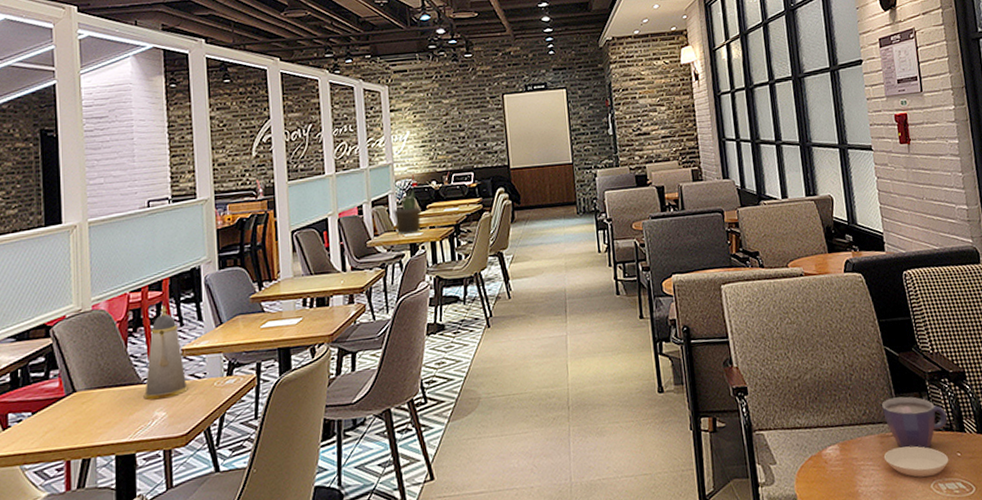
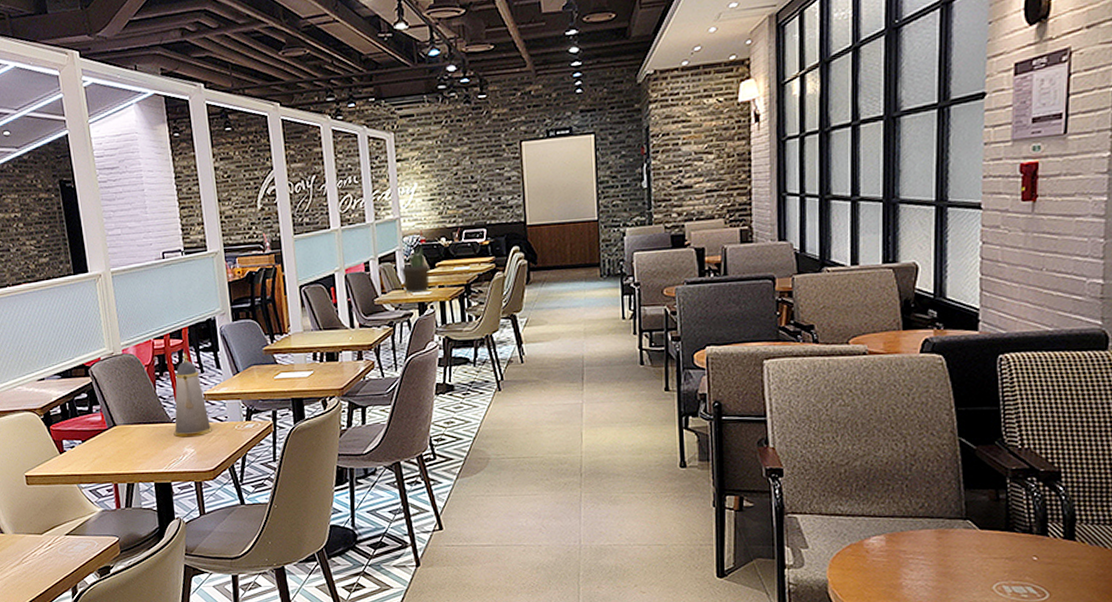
cup: present [882,396,947,449] -> none [946,493,1028,549]
saucer: present [883,445,949,477] -> none [938,544,1021,578]

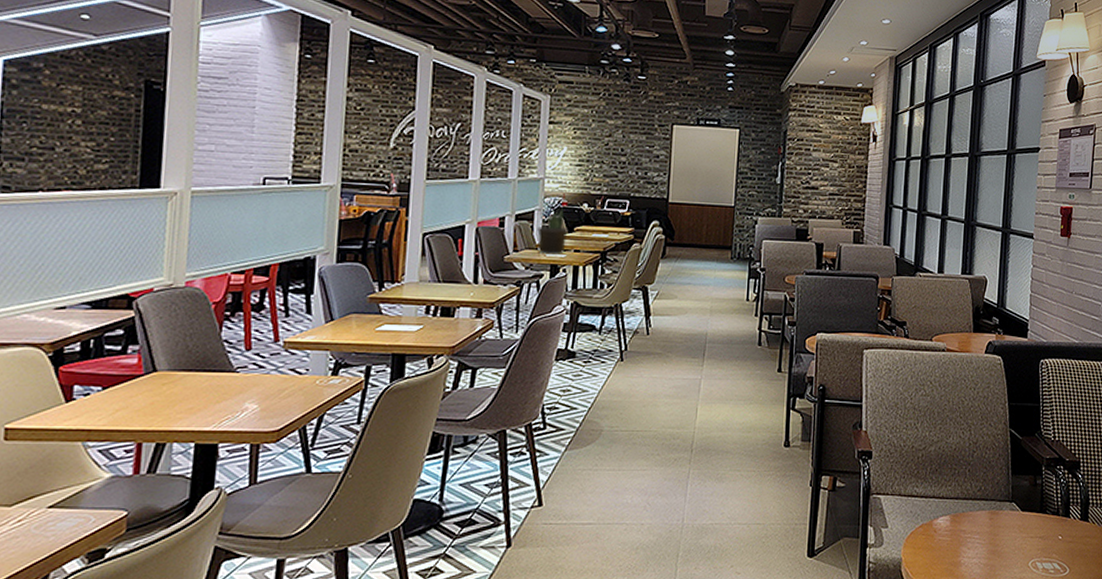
coffee pot: present [173,353,212,438] -> none [234,293,286,391]

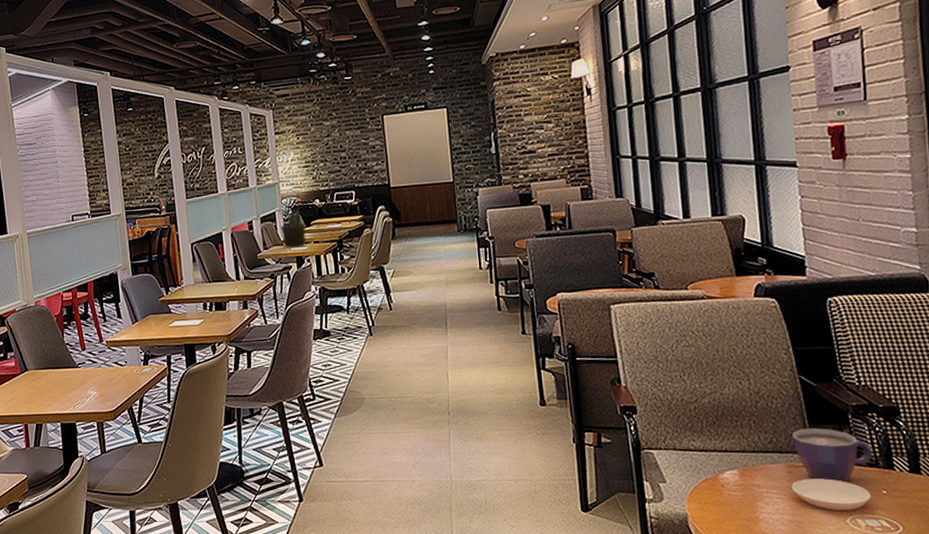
saucer: none [990,525,1050,555] -> present [791,478,872,511]
cup: none [997,478,1056,529] -> present [792,428,873,483]

